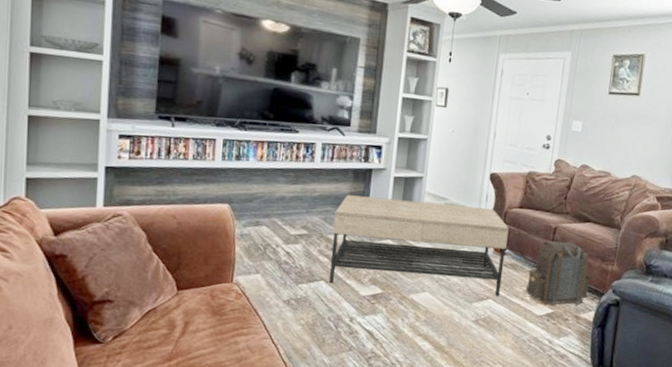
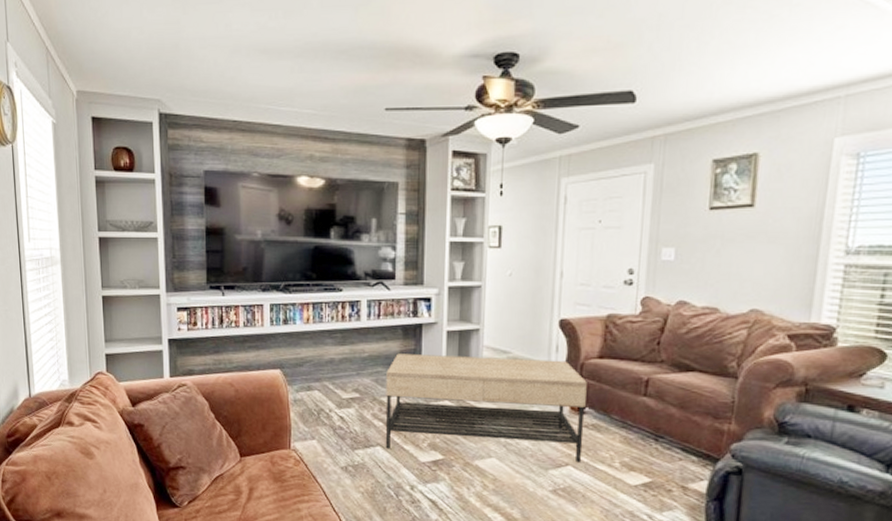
backpack: present [525,241,590,305] -> none [613,395,698,473]

